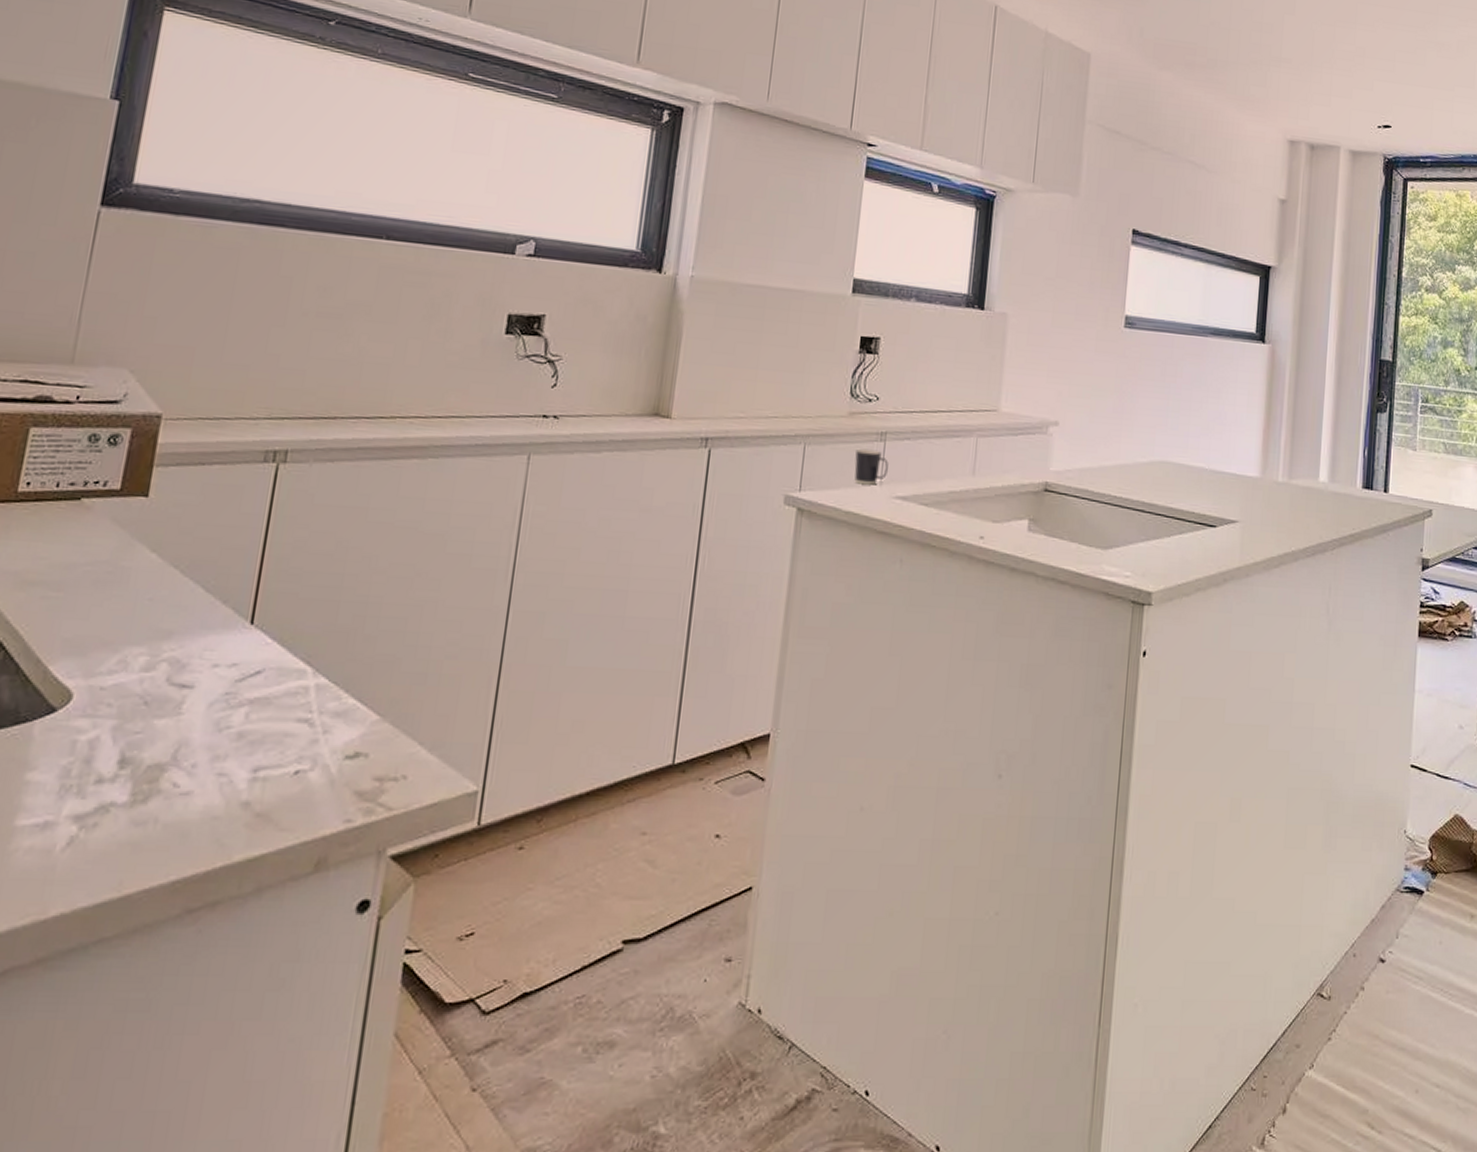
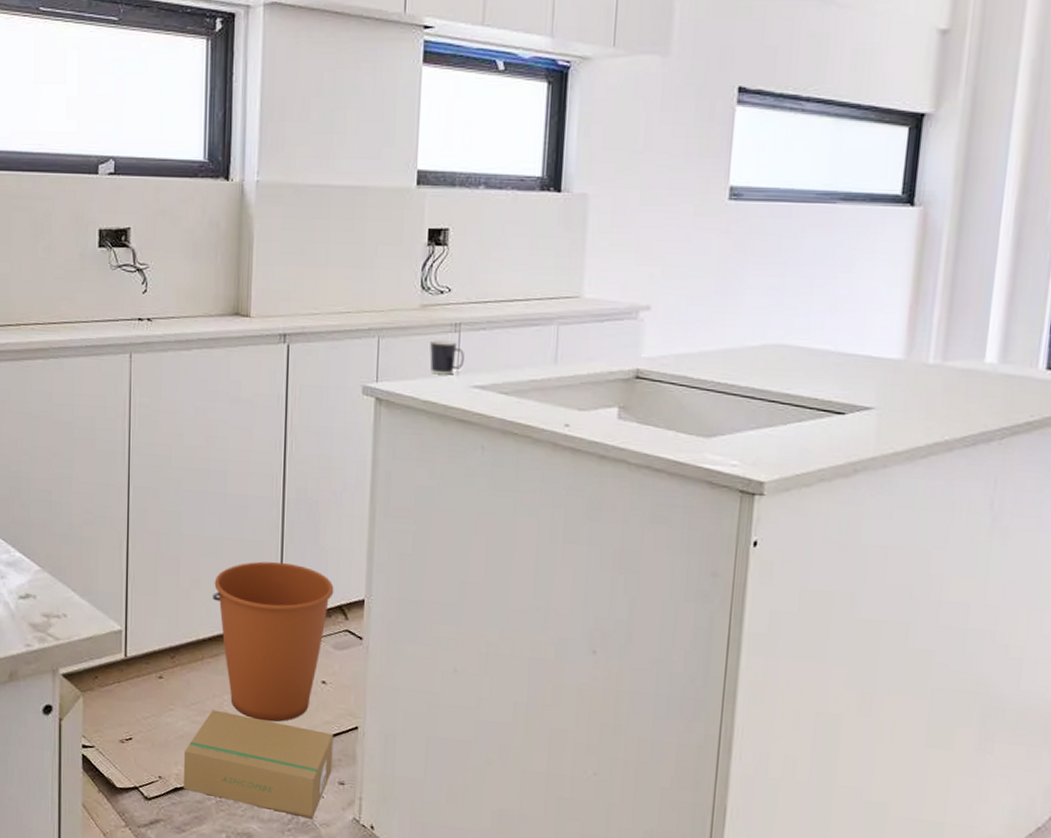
box: none [533,883,724,1011] -> present [182,709,334,819]
bucket: none [596,694,738,892] -> present [212,561,334,722]

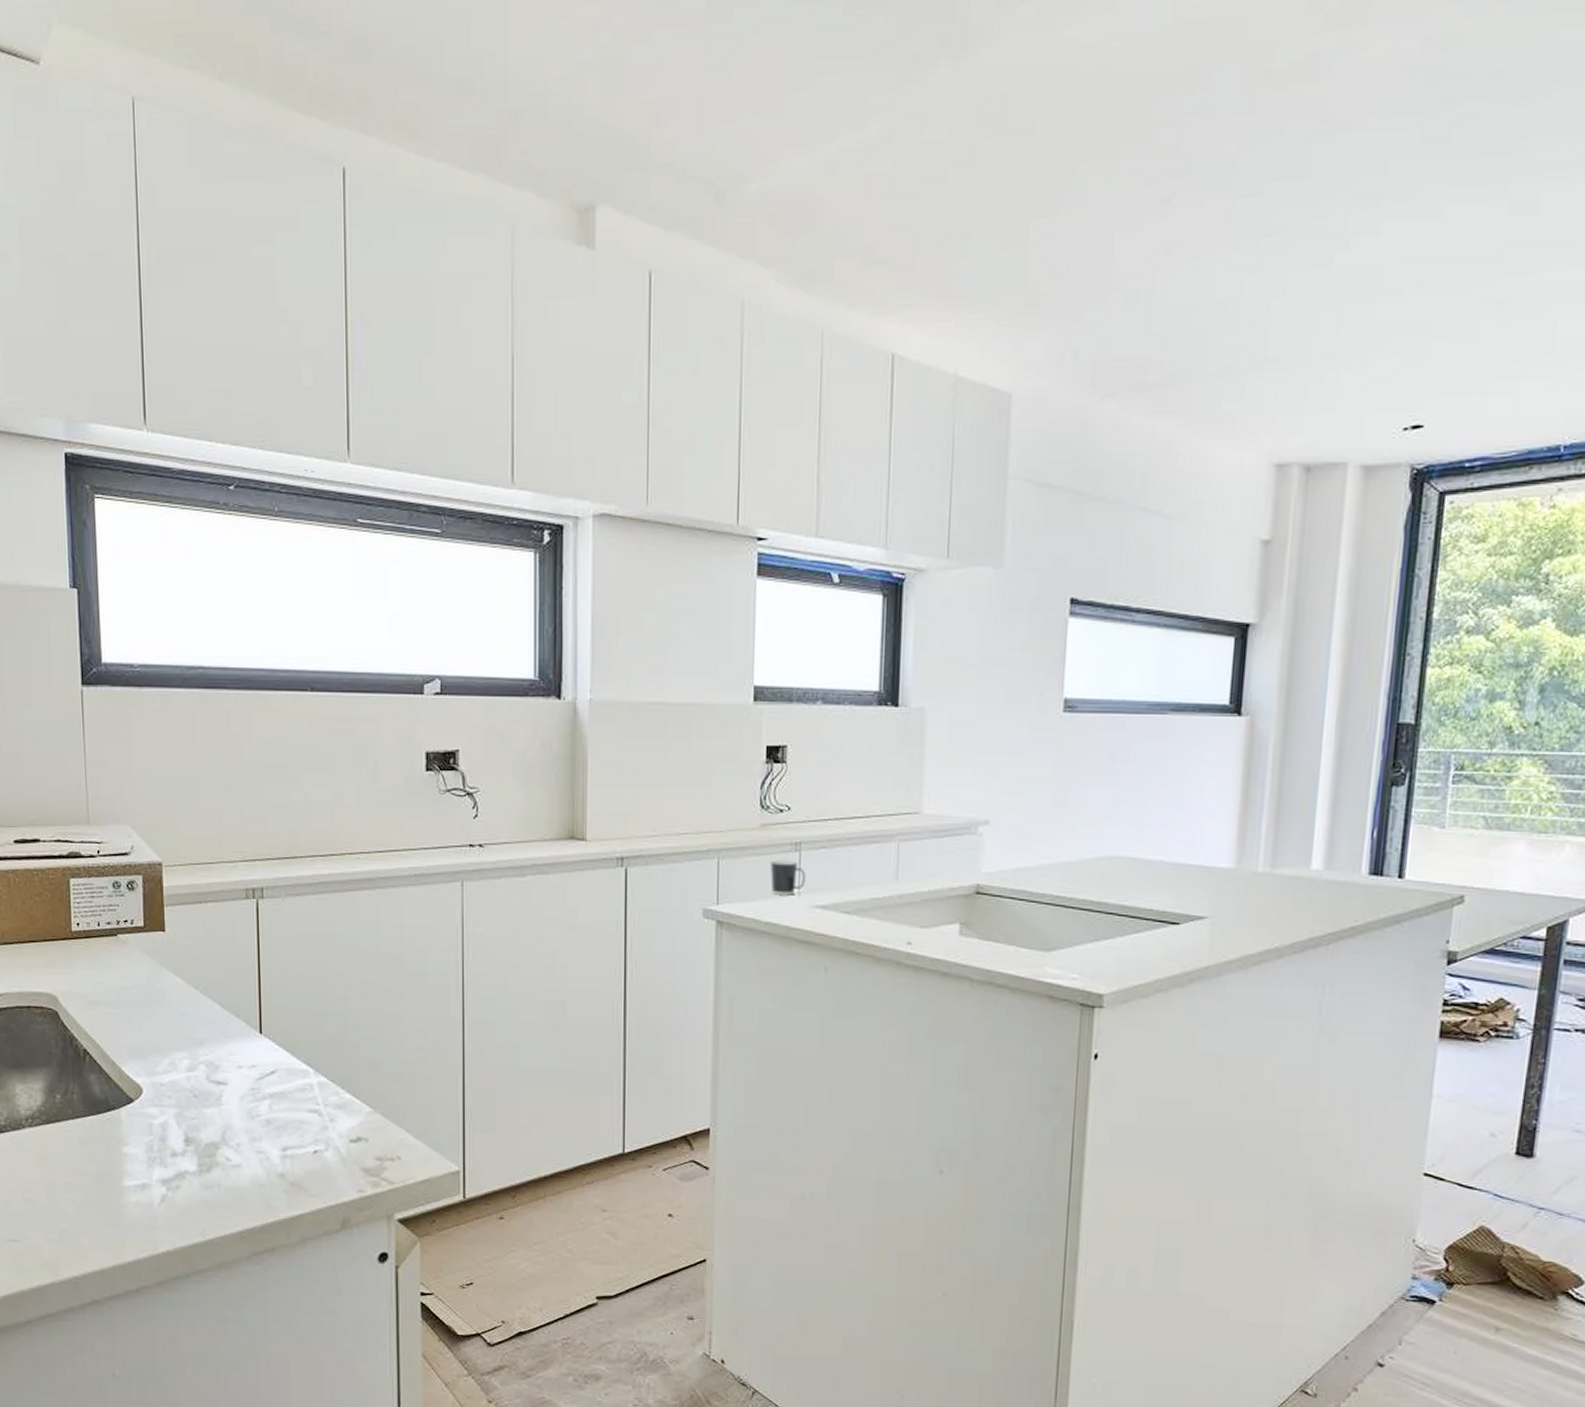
box: present [182,709,334,819] -> none [527,1249,681,1357]
bucket: present [212,561,334,722] -> none [553,1093,679,1259]

